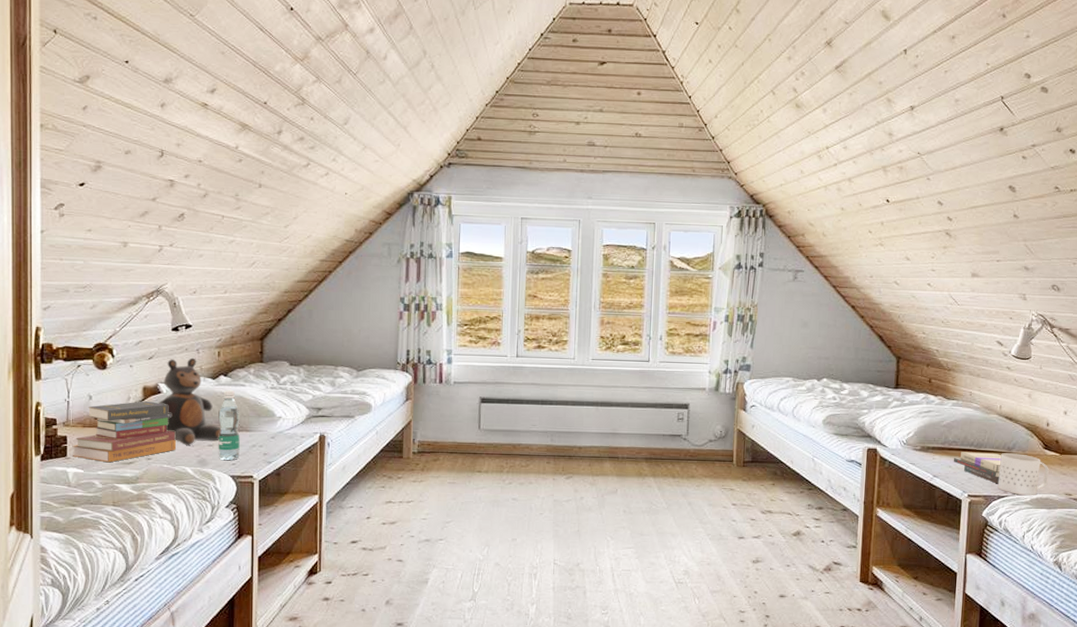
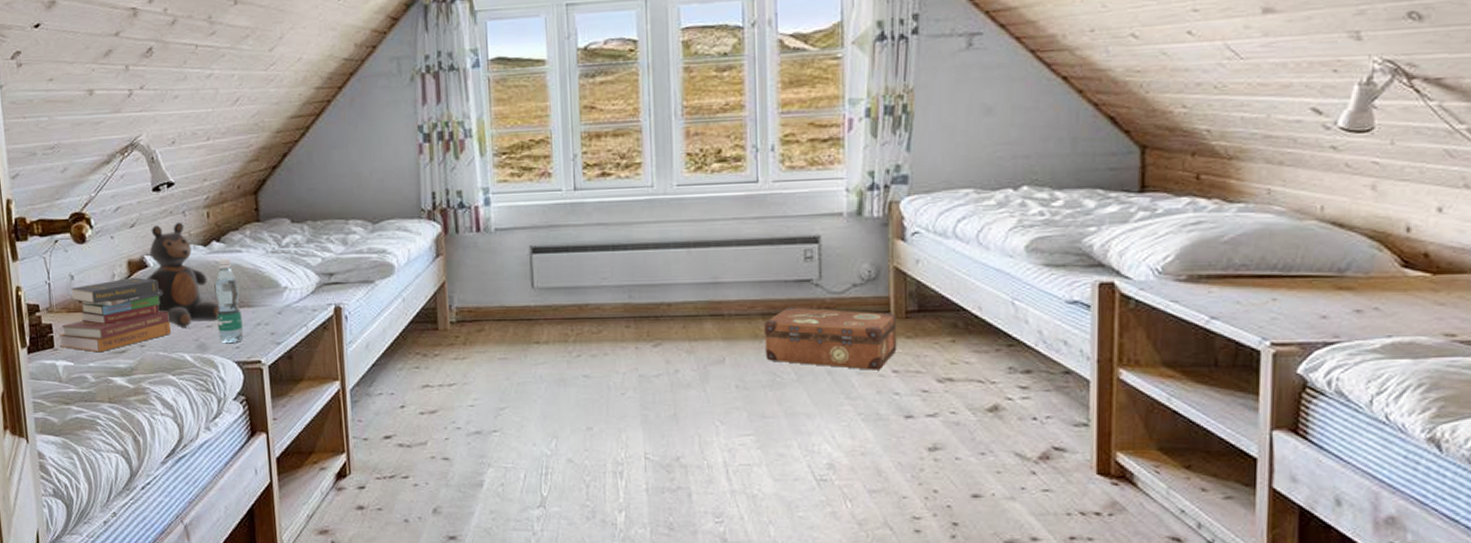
suitcase: none [646,454,737,503] -> present [763,307,897,370]
books: present [953,452,1002,484] -> none [1243,278,1327,325]
mug: present [997,453,1049,496] -> none [1321,277,1413,341]

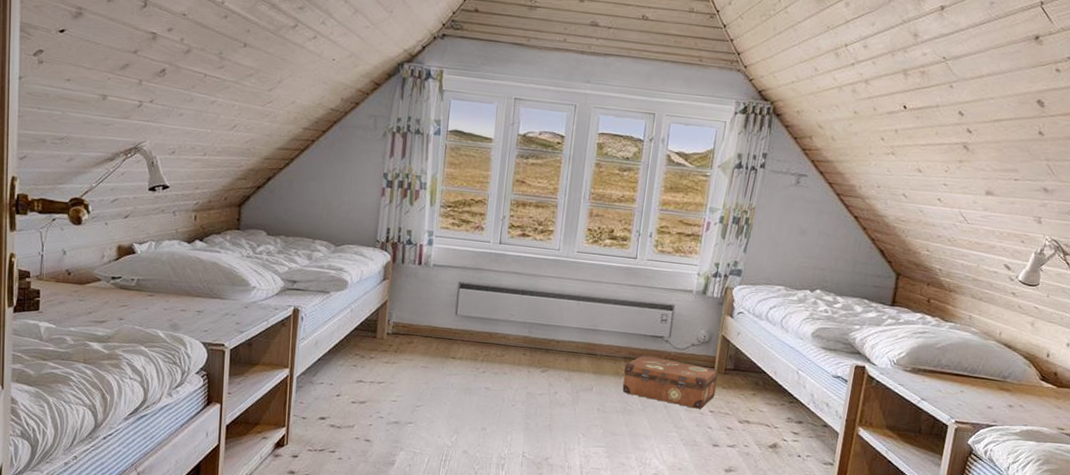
books: present [58,277,171,353] -> none [44,260,149,320]
teddy bear: present [145,222,219,327] -> none [132,219,194,308]
bottle: present [214,258,244,344] -> none [190,255,215,328]

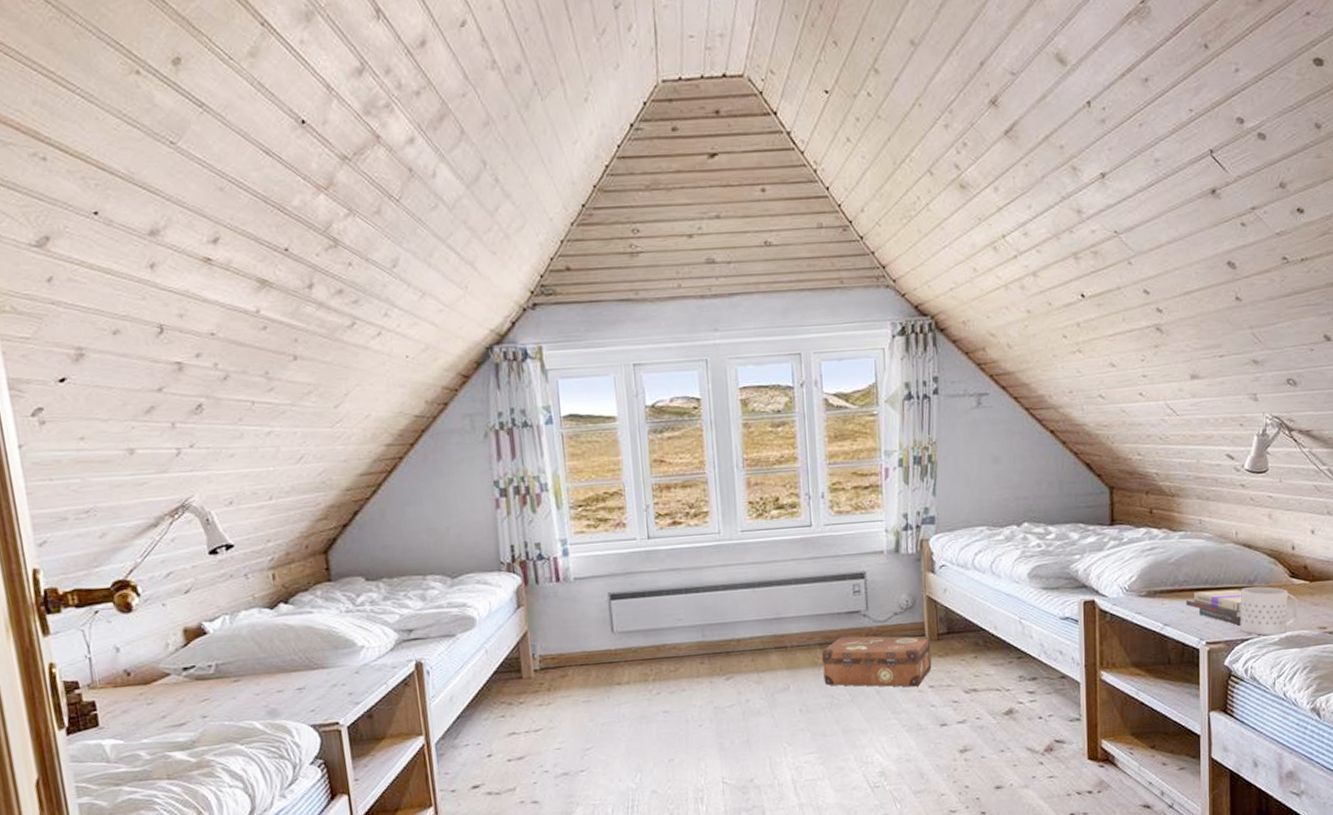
books: none [943,376,996,413] -> present [1185,589,1242,626]
mug: none [987,381,1044,428] -> present [1240,586,1298,636]

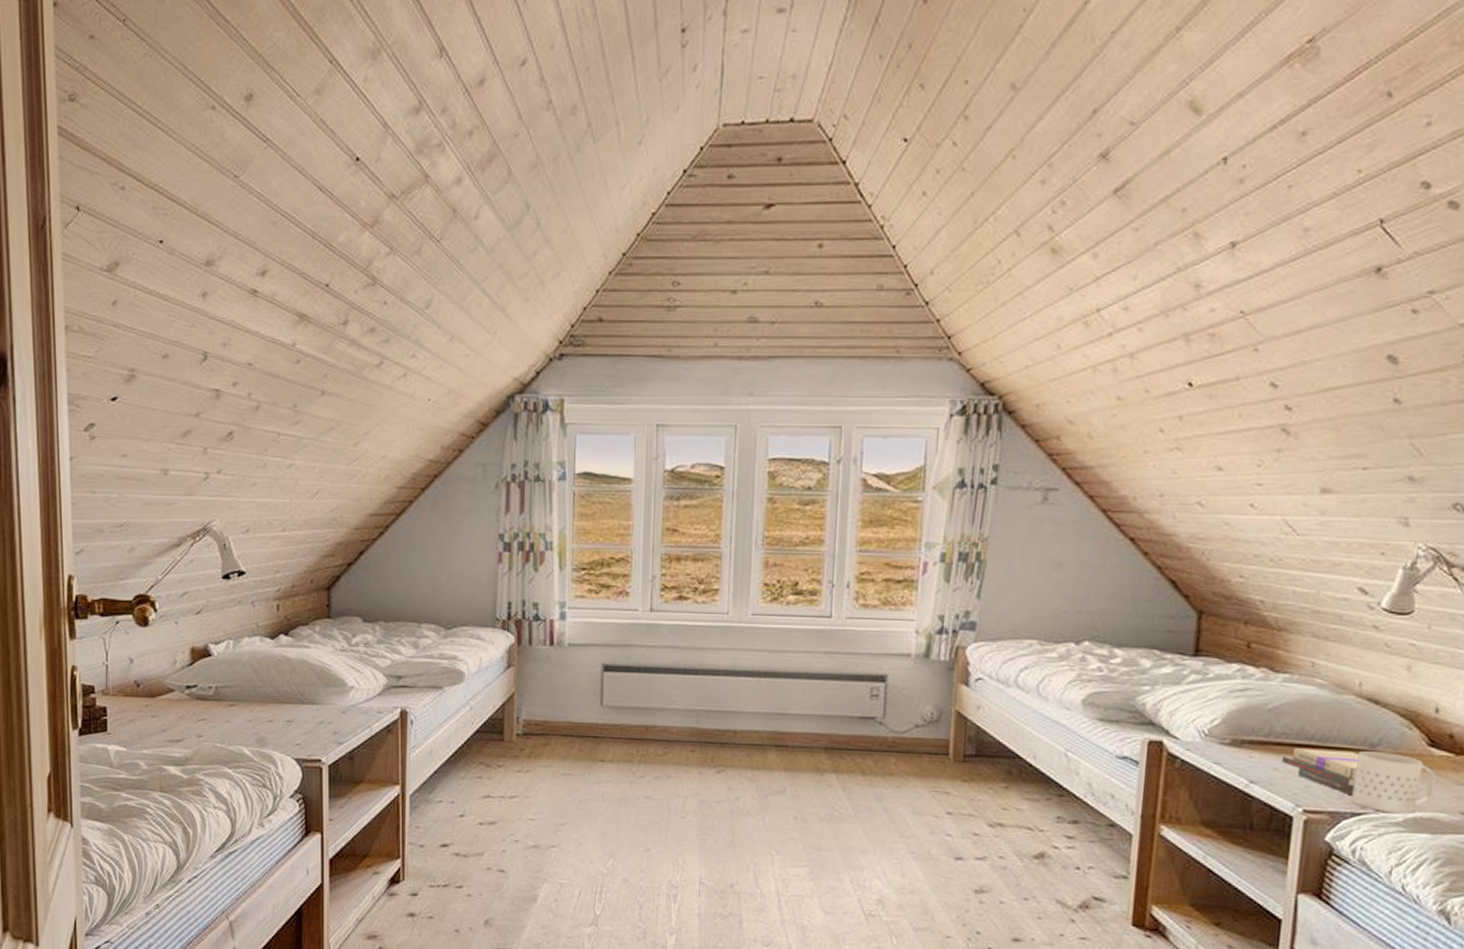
suitcase: present [821,636,932,687] -> none [825,743,955,811]

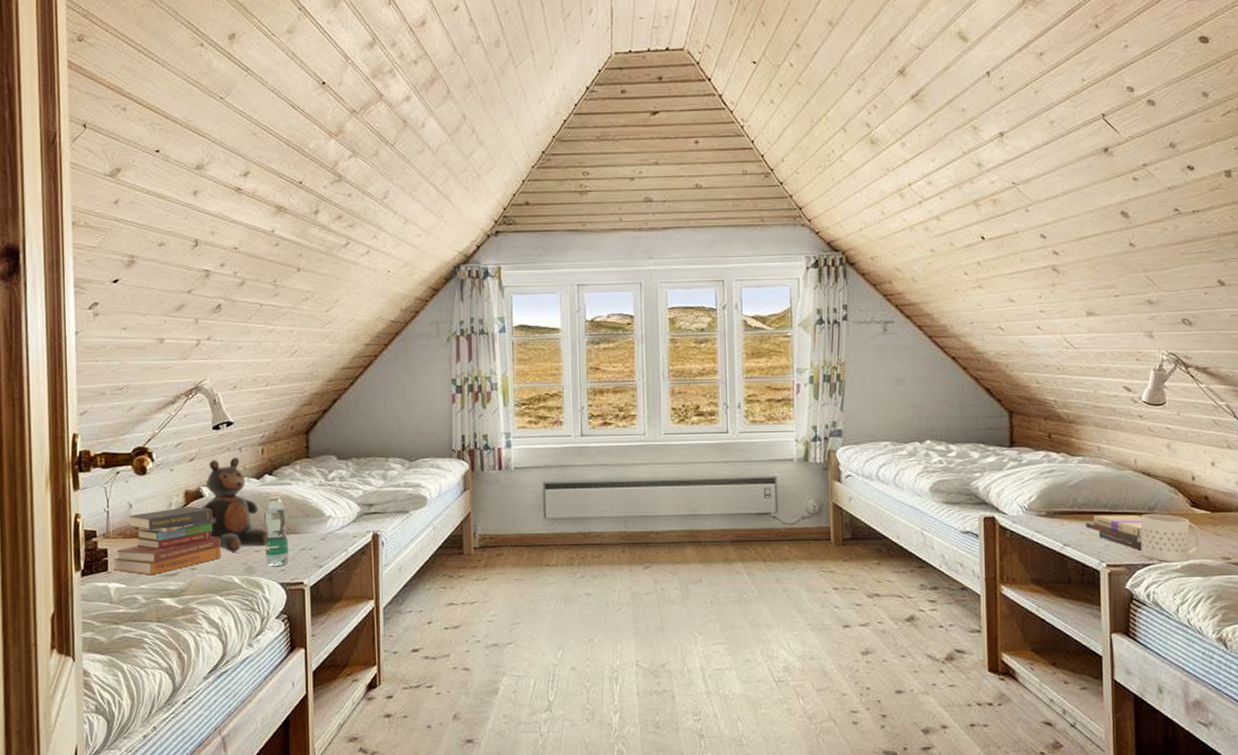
books: none [113,665,230,740] -> present [113,506,221,575]
teddy bear: none [208,612,282,720] -> present [200,457,267,552]
bottle: none [279,653,305,741] -> present [264,490,289,567]

